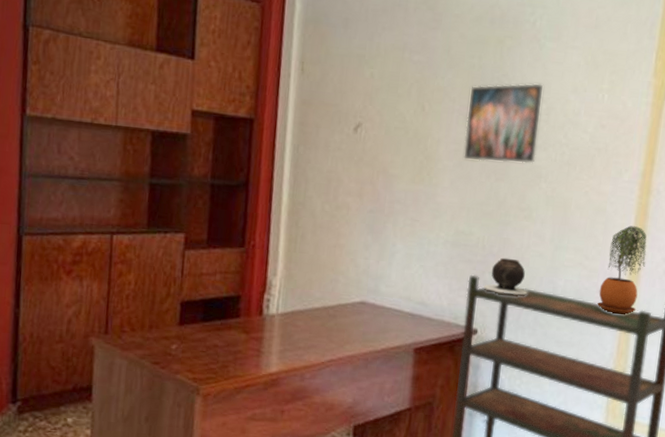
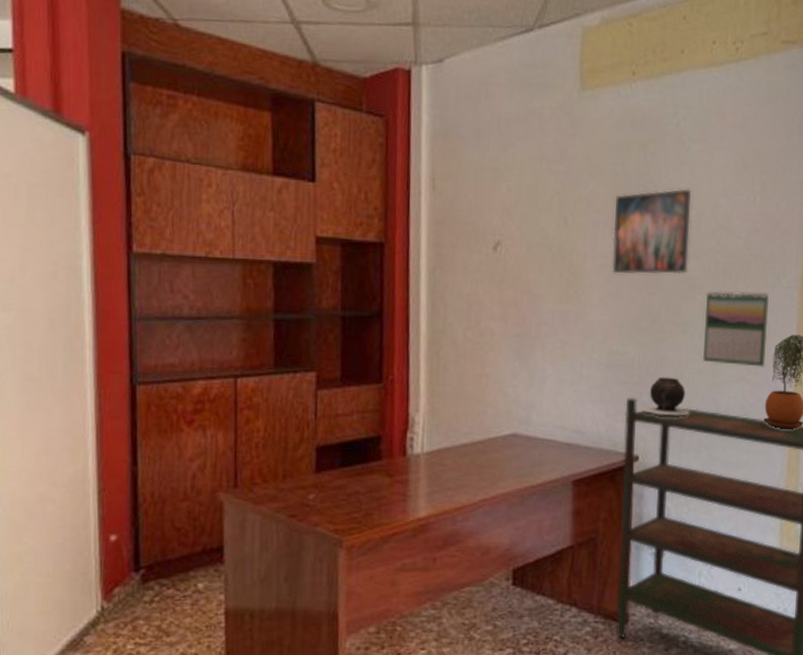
calendar: none [543,181,611,255] -> present [702,290,770,367]

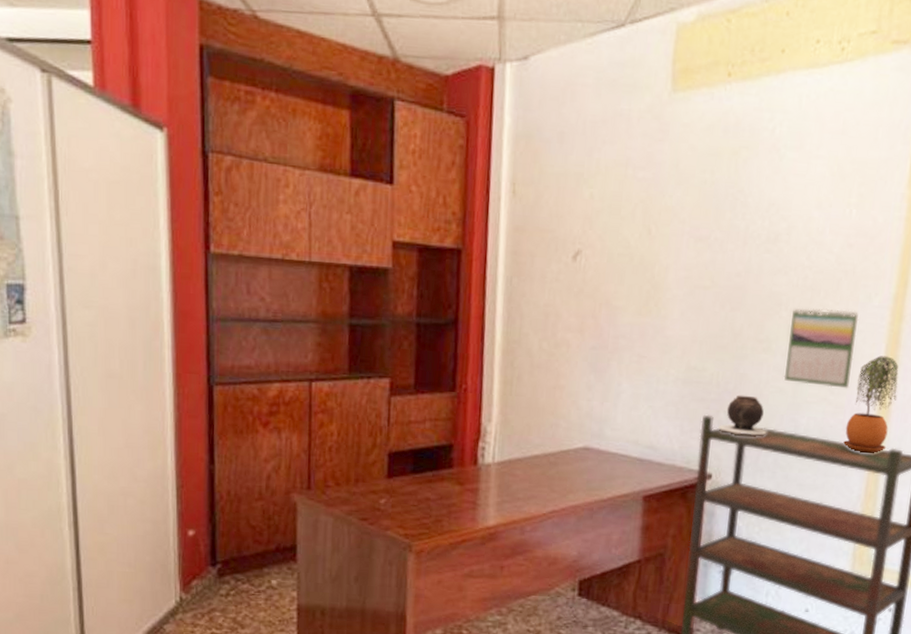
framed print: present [611,188,691,275] -> none [694,199,783,290]

